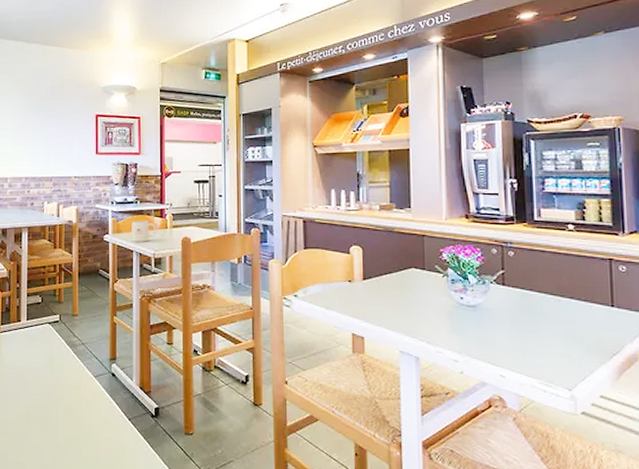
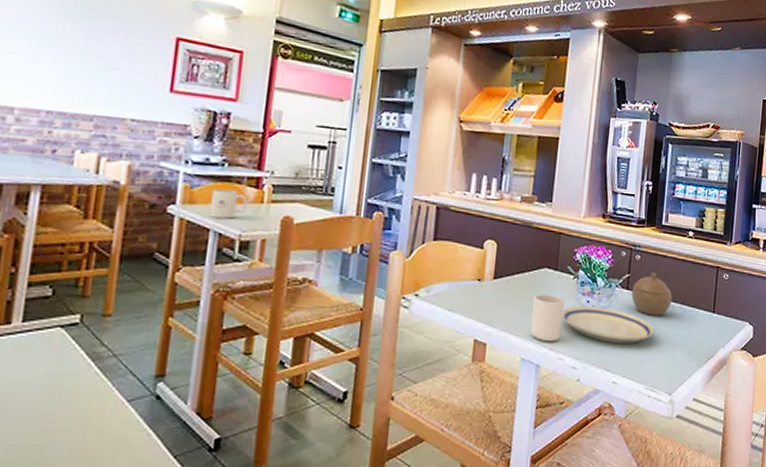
cup: none [404,292,437,336] -> present [530,294,564,342]
plate: none [435,302,542,339] -> present [561,305,655,344]
sugar bowl: none [508,267,558,311] -> present [631,272,673,316]

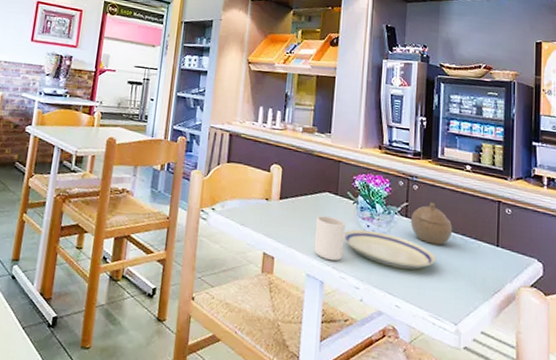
mug: present [210,189,248,219] -> none [55,114,83,138]

